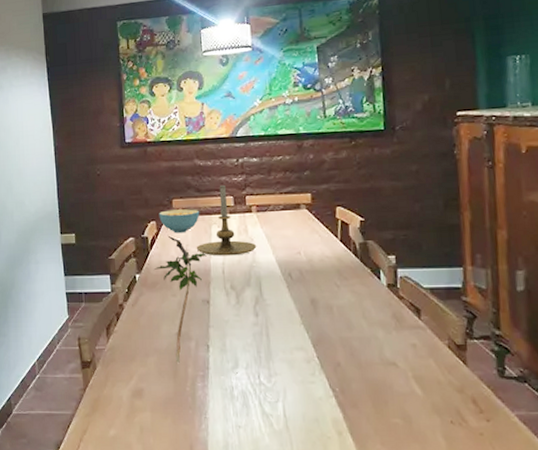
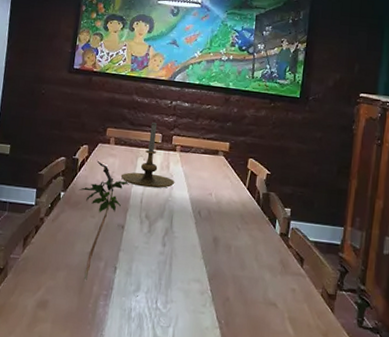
cereal bowl: present [159,209,200,234] -> none [92,137,130,161]

